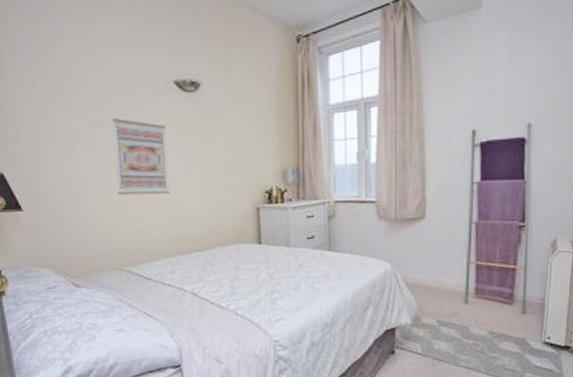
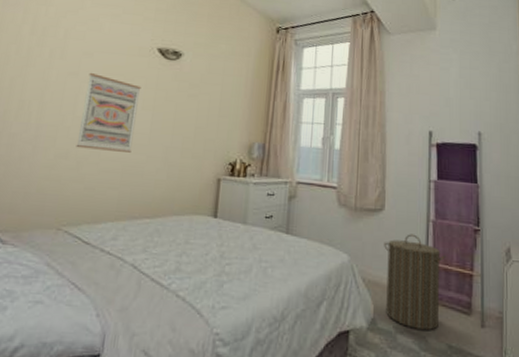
laundry hamper: none [426,237,489,321] -> present [384,234,446,330]

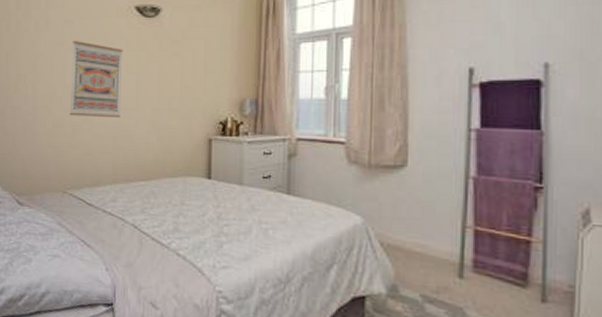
laundry hamper: present [384,234,446,330] -> none [407,193,492,302]

